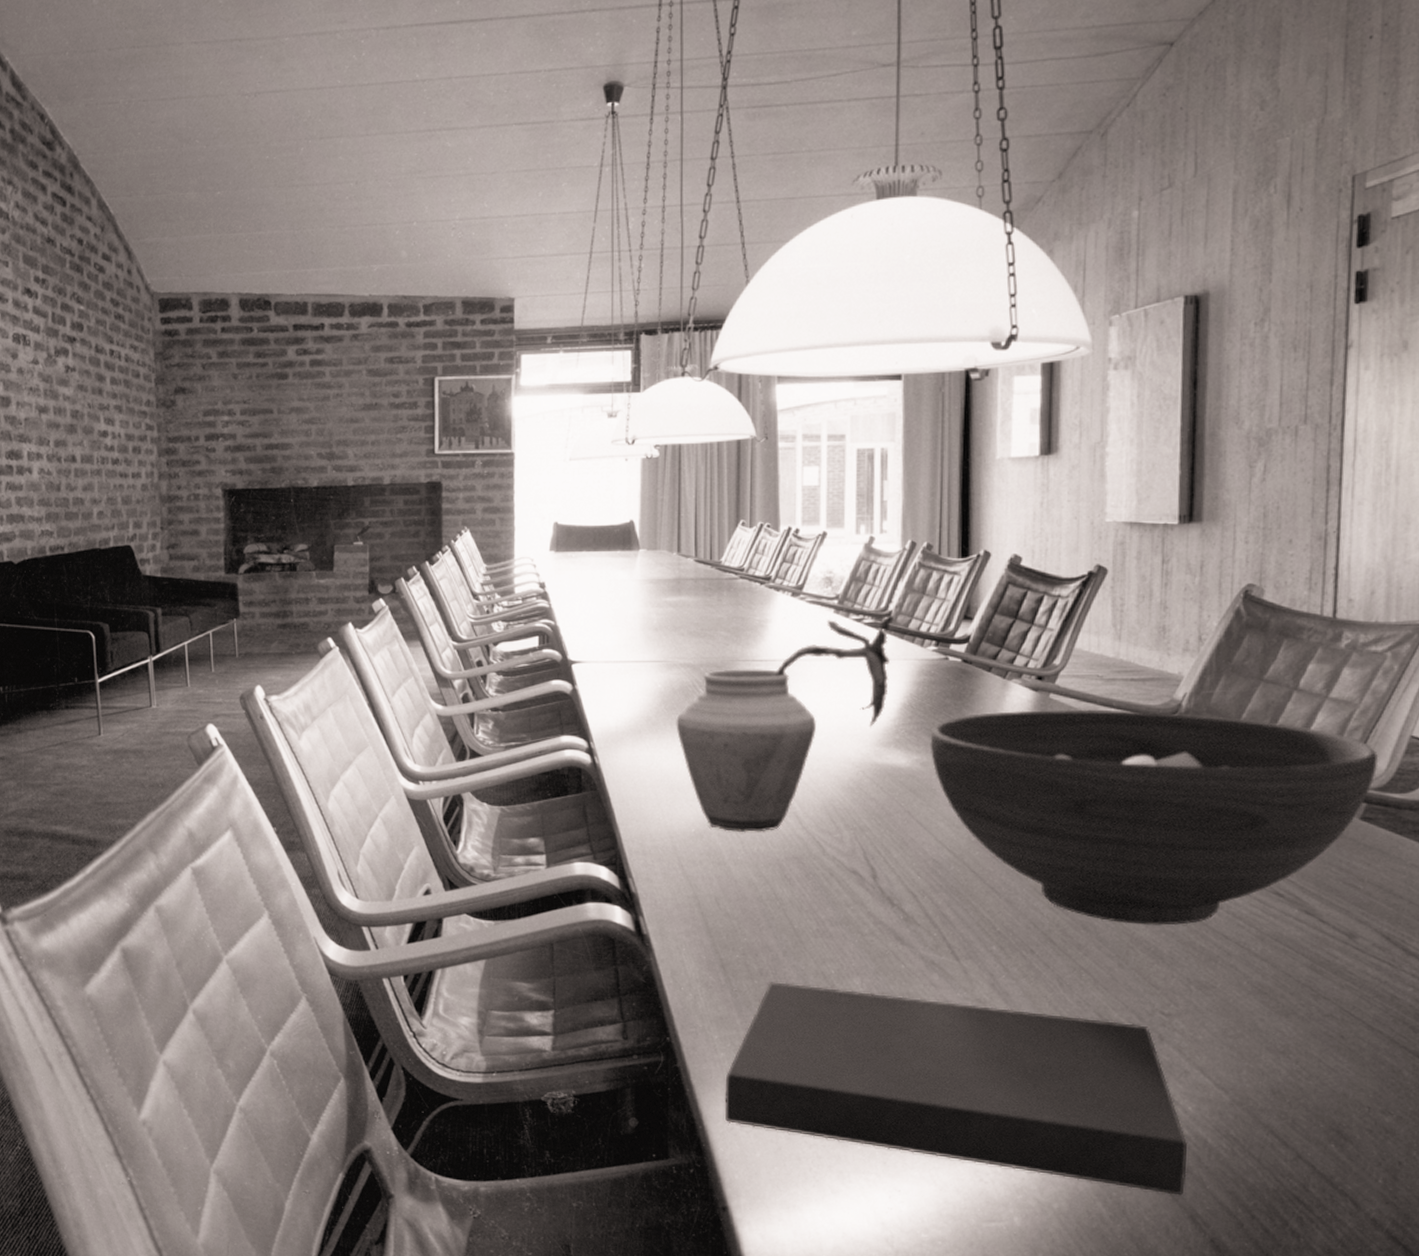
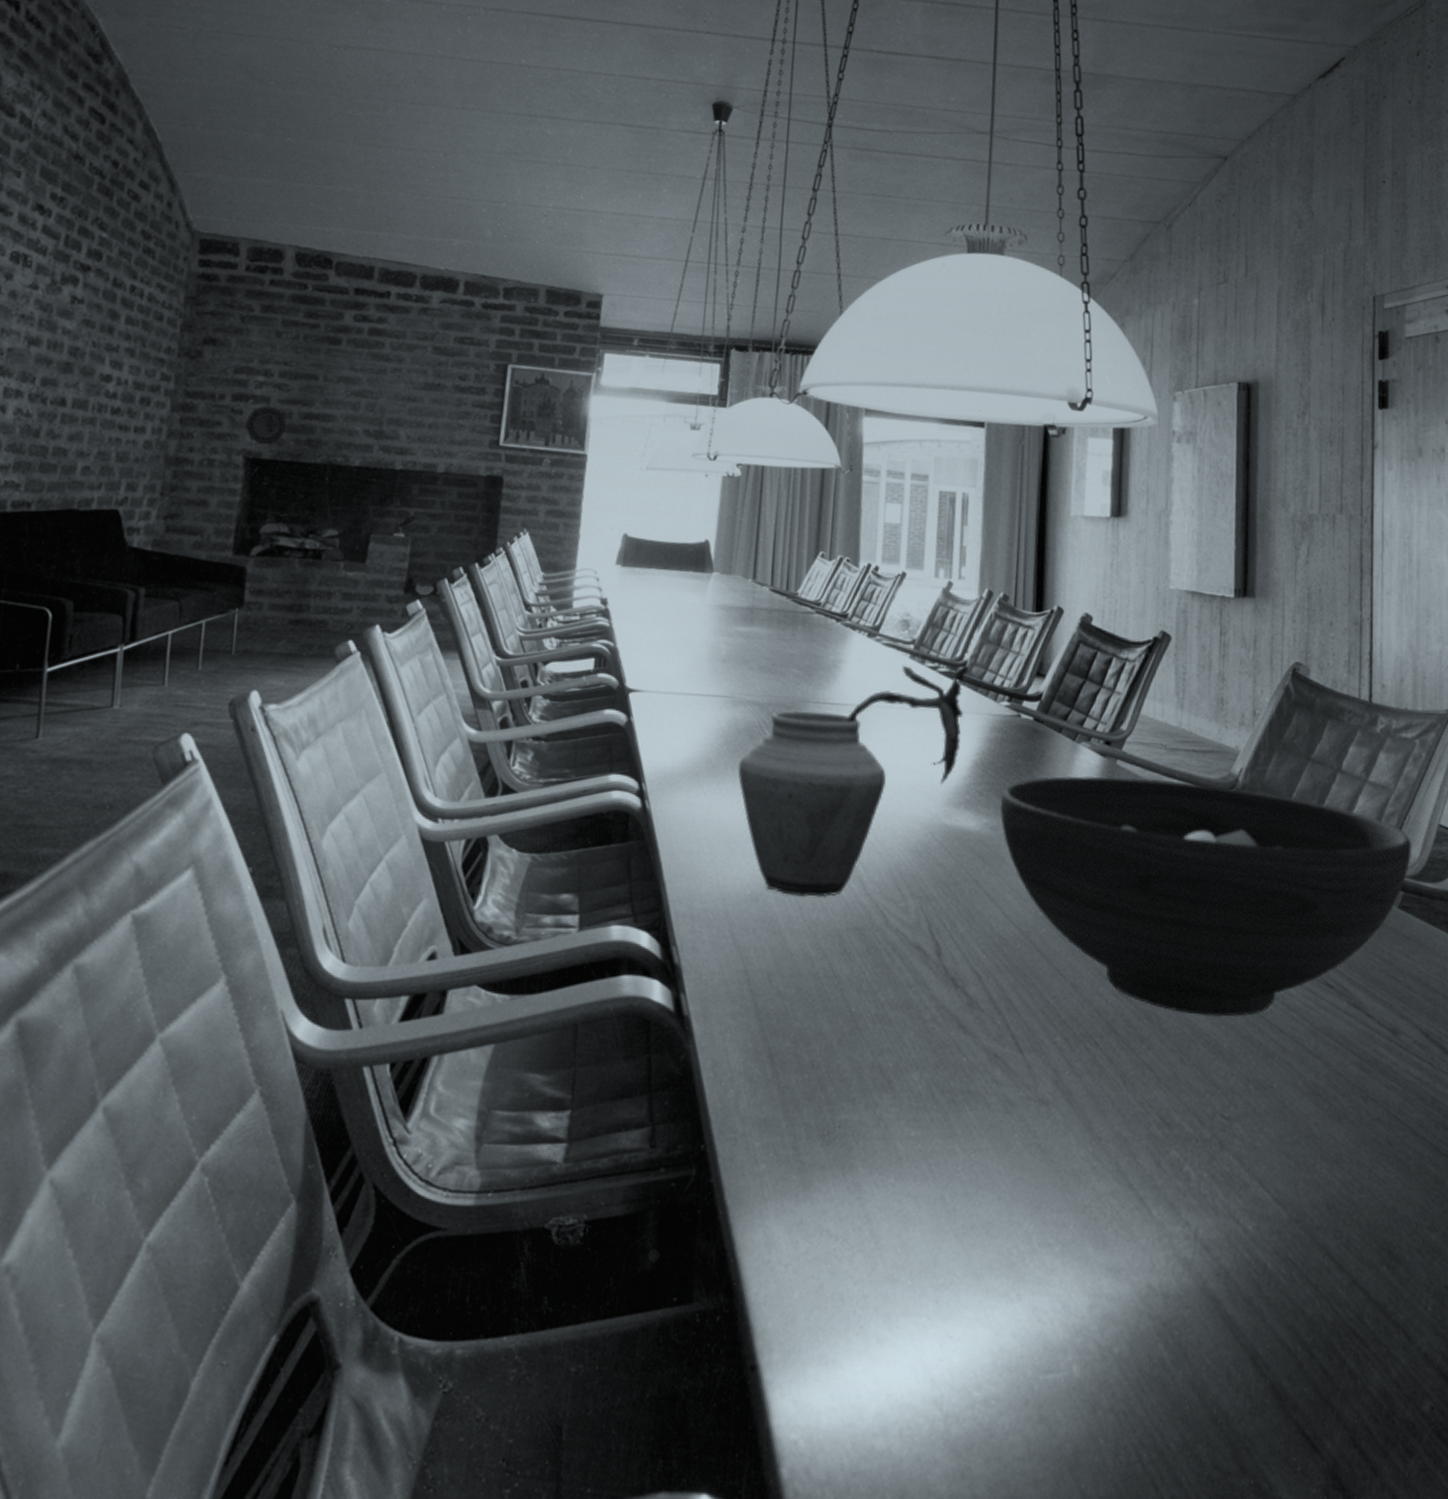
decorative plate: none [220,442,253,477] -> present [246,406,287,445]
notebook: present [724,982,1187,1196] -> none [761,1076,1248,1333]

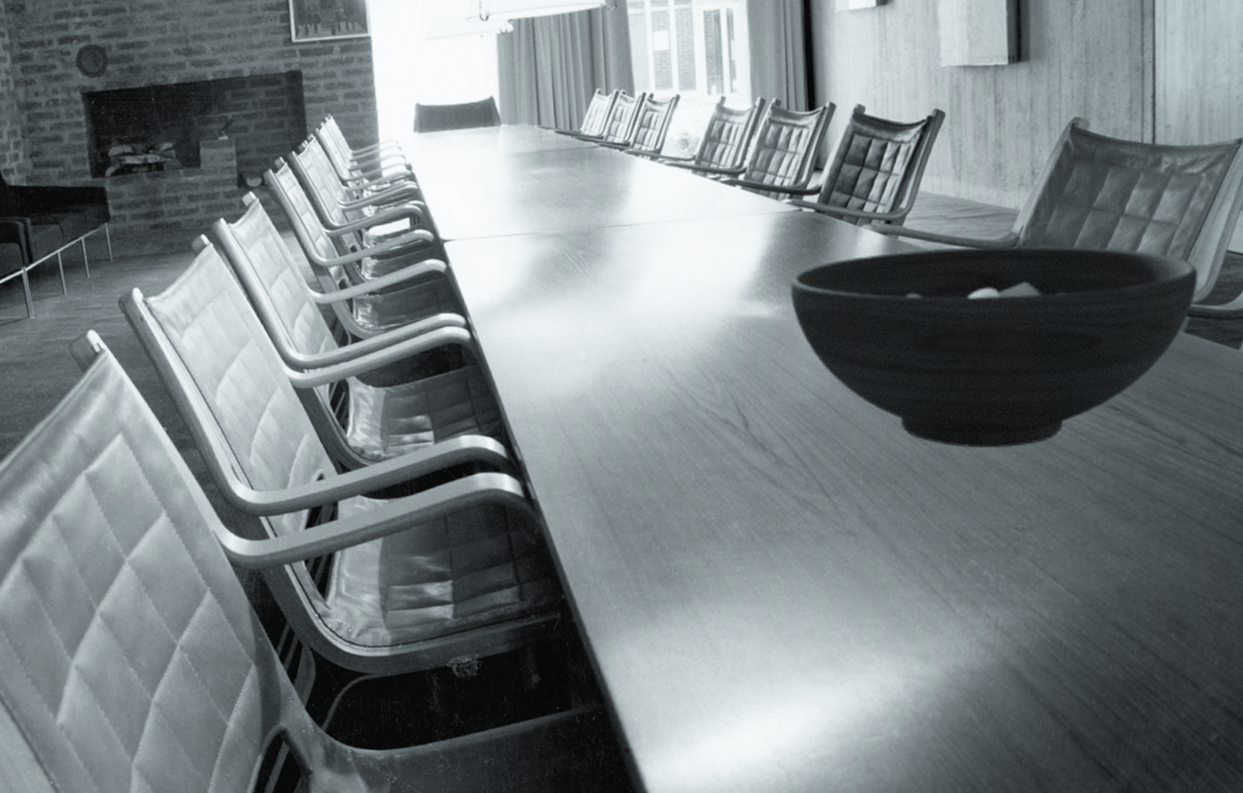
vase: present [738,662,970,898] -> none [548,169,750,394]

